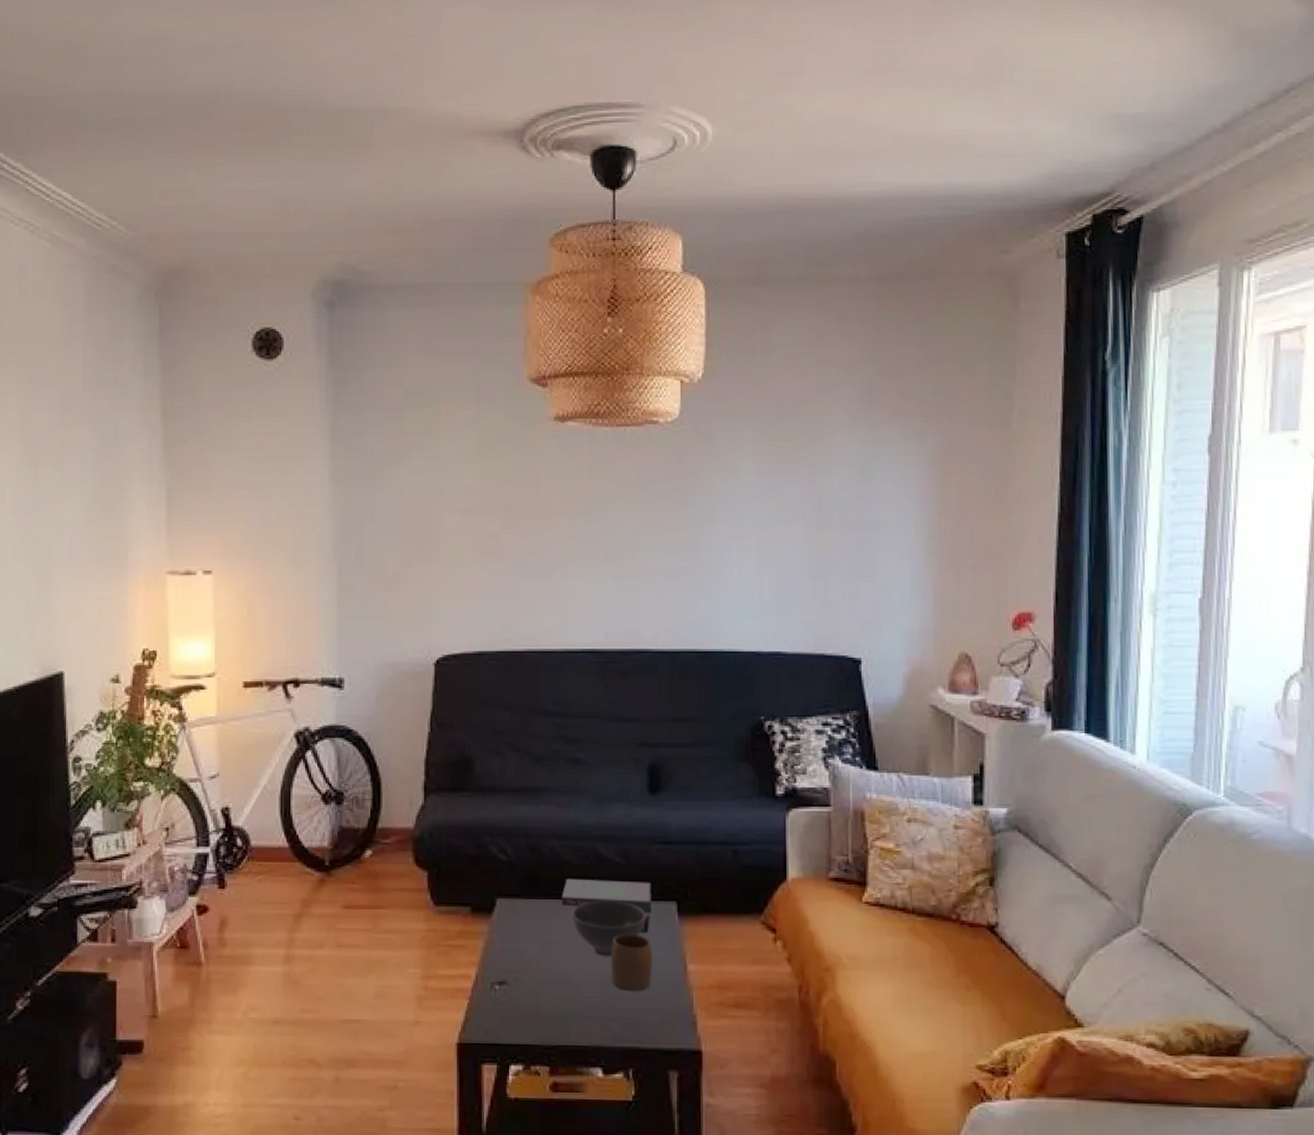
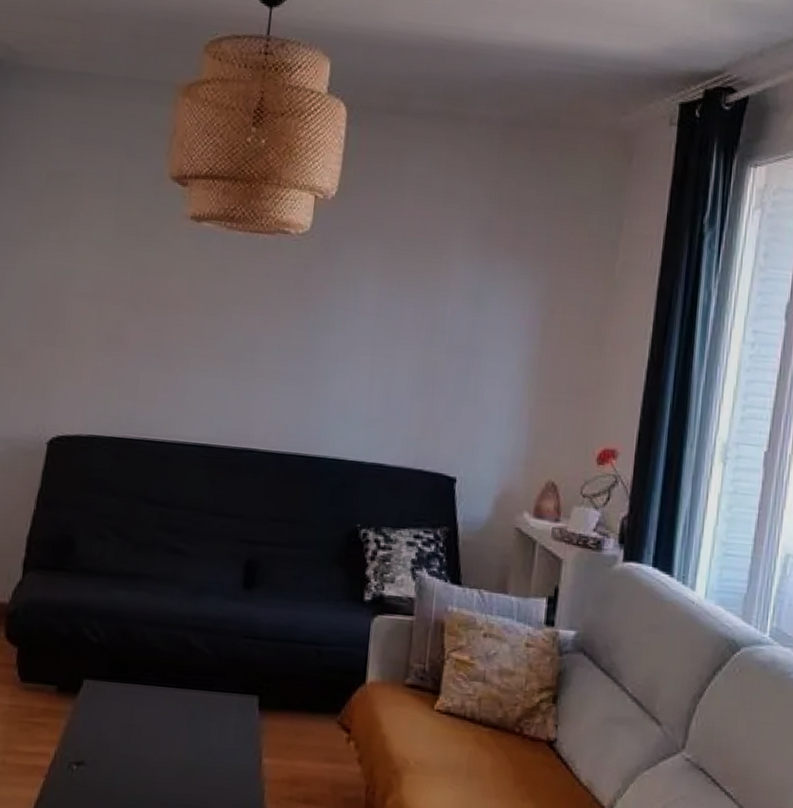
books: present [561,878,652,932] -> none [146,665,236,724]
bowl: present [571,900,646,956] -> none [155,689,228,744]
mug: present [610,933,653,991] -> none [188,723,231,780]

